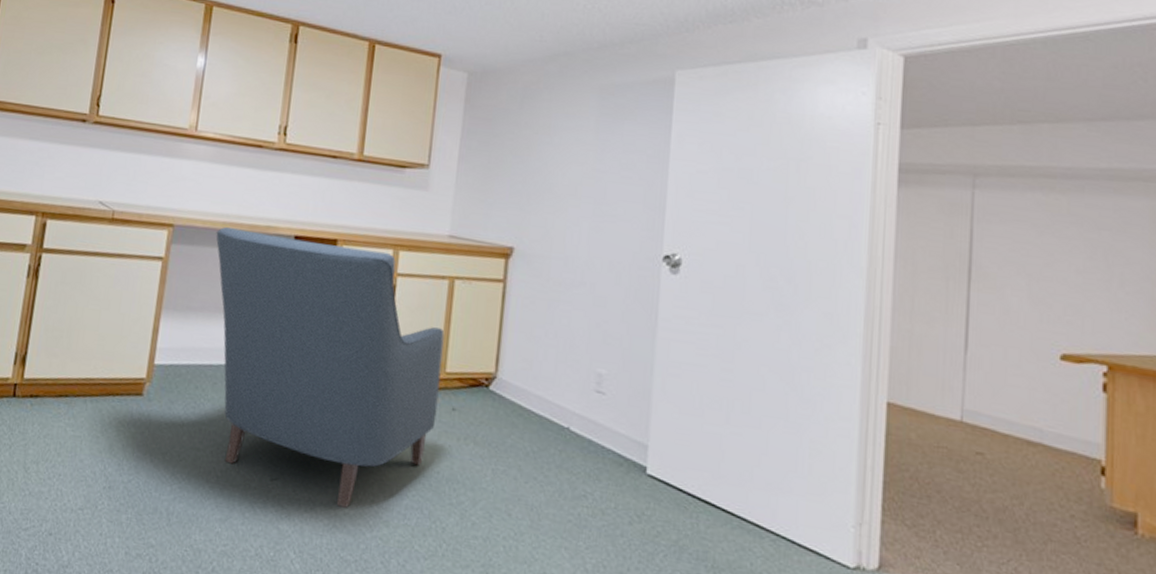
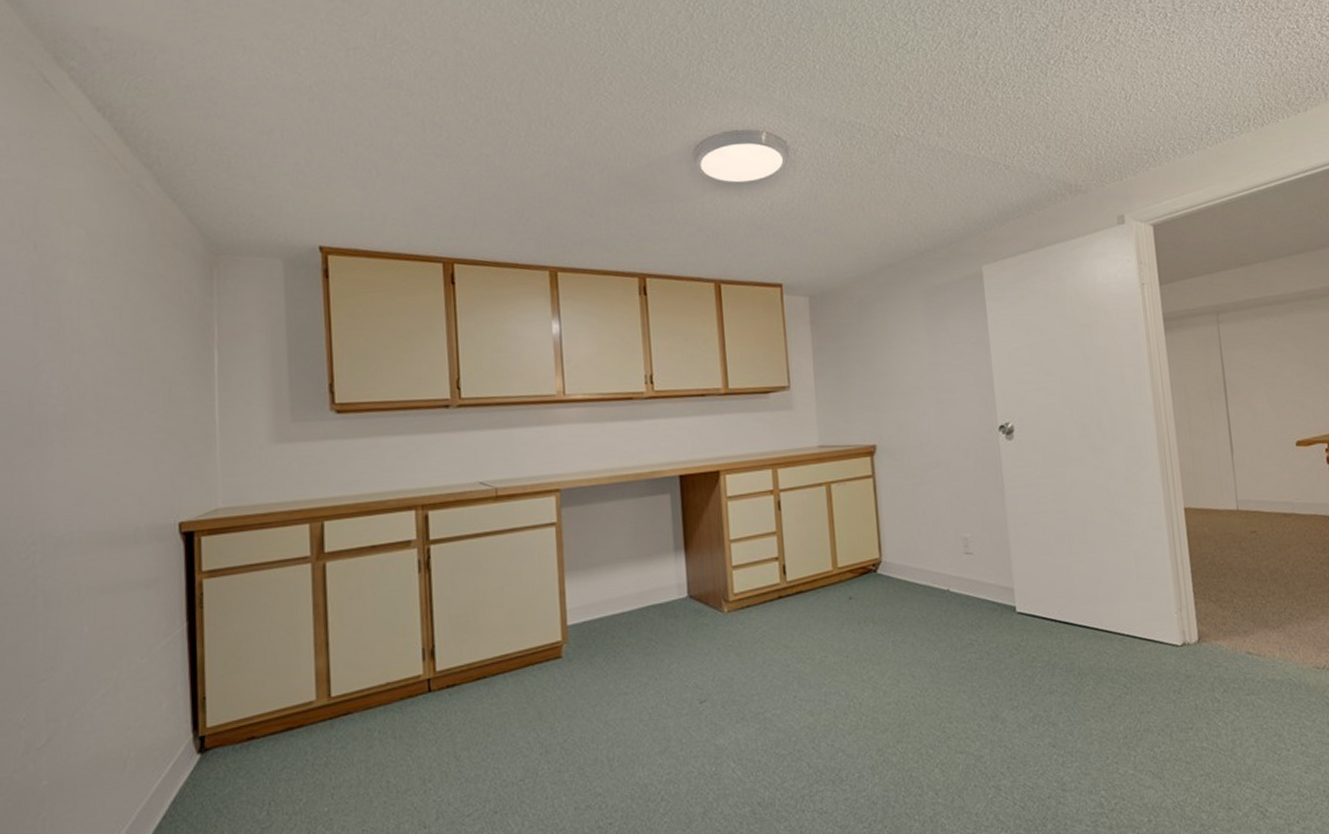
chair: present [215,227,445,508] -> none [603,472,837,710]

